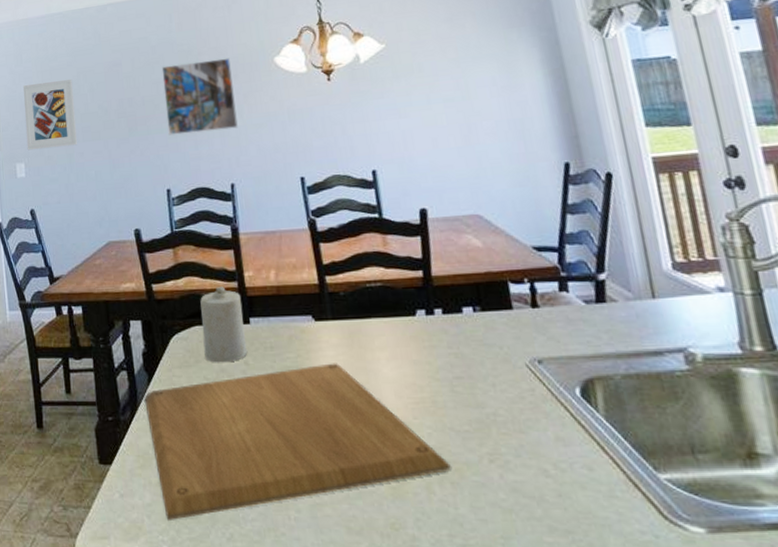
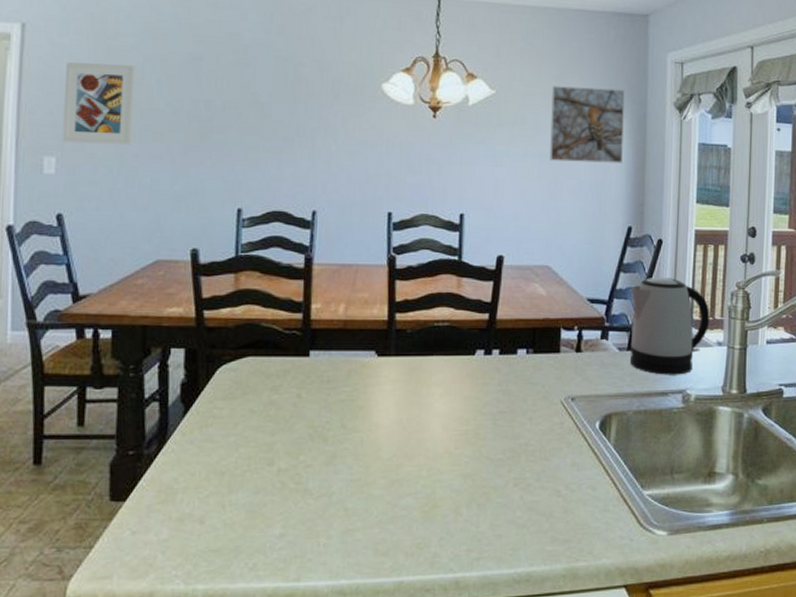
chopping board: present [144,363,451,522] -> none [176,397,480,556]
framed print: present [161,57,238,136] -> none [249,70,333,153]
candle: present [200,287,248,363] -> none [254,317,305,395]
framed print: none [444,18,541,105] -> present [550,86,625,163]
kettle: none [585,214,700,331] -> present [629,276,710,375]

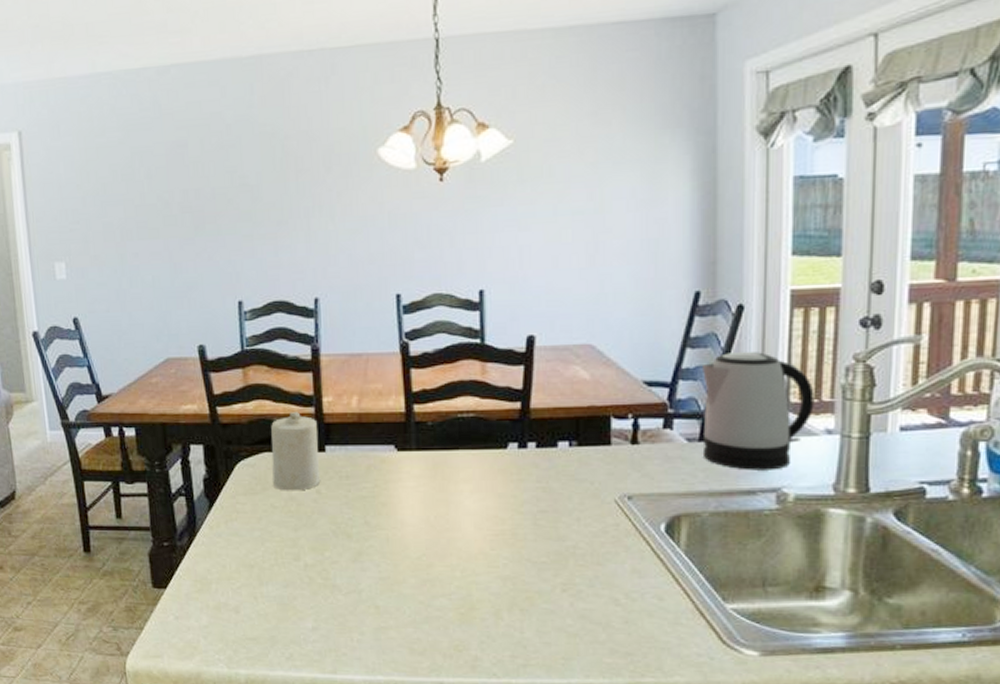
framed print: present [62,61,136,145] -> none [62,160,131,247]
candle: none [254,317,305,395] -> present [271,412,321,491]
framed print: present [550,86,625,163] -> none [586,118,685,218]

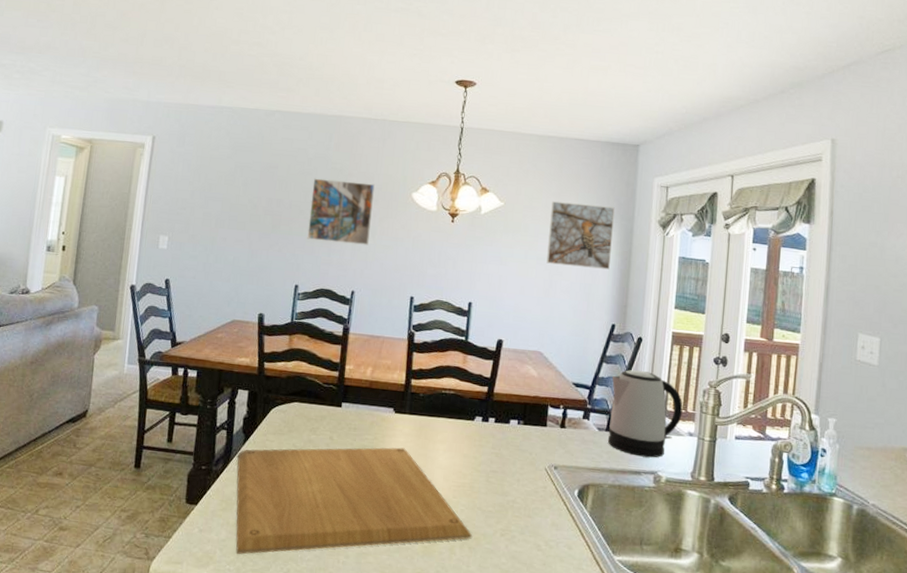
chopping board: none [204,494,522,642] -> present [236,447,472,555]
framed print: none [238,145,328,238] -> present [307,178,375,245]
candle: present [271,412,321,491] -> none [297,373,339,436]
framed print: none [586,118,685,218] -> present [546,201,615,270]

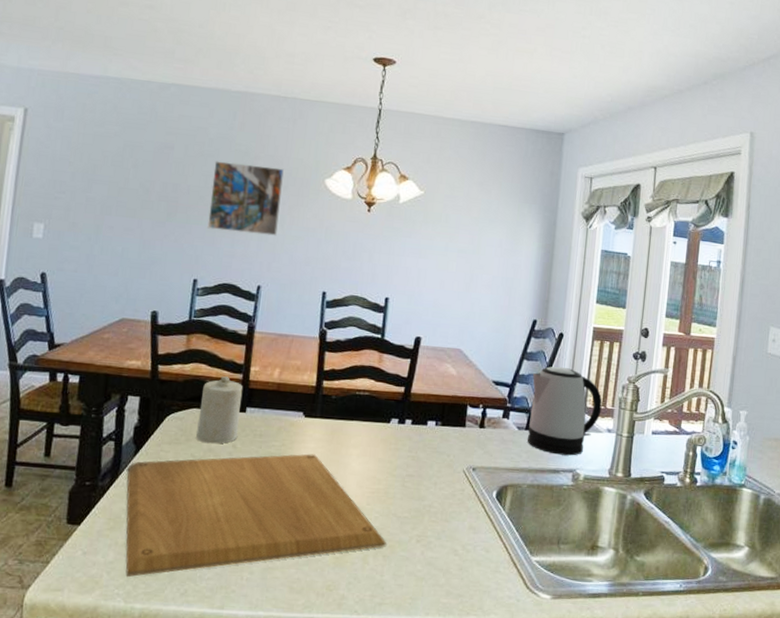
candle: none [297,373,339,436] -> present [196,376,243,444]
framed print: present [546,201,615,270] -> none [467,191,538,263]

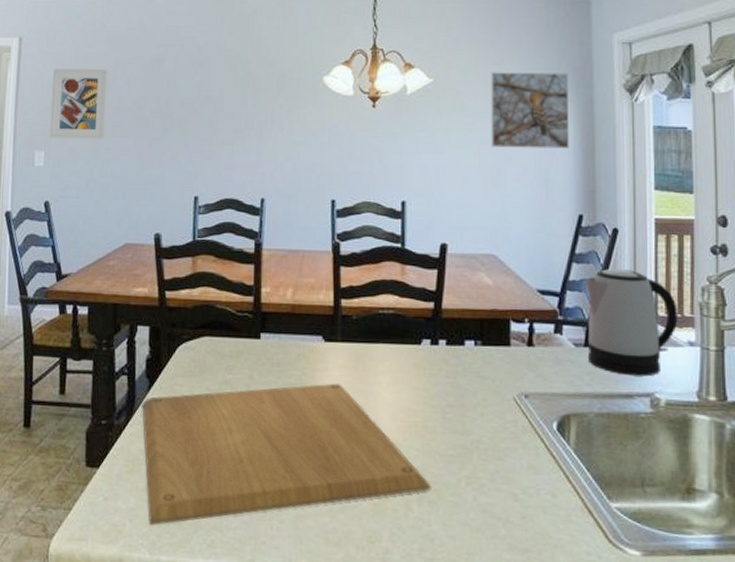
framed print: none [50,142,117,218] -> present [49,68,109,140]
candle: present [196,376,243,444] -> none [210,300,255,375]
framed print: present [207,161,284,236] -> none [204,69,278,143]
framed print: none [467,191,538,263] -> present [491,72,569,149]

